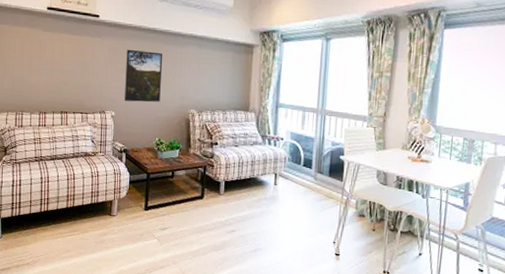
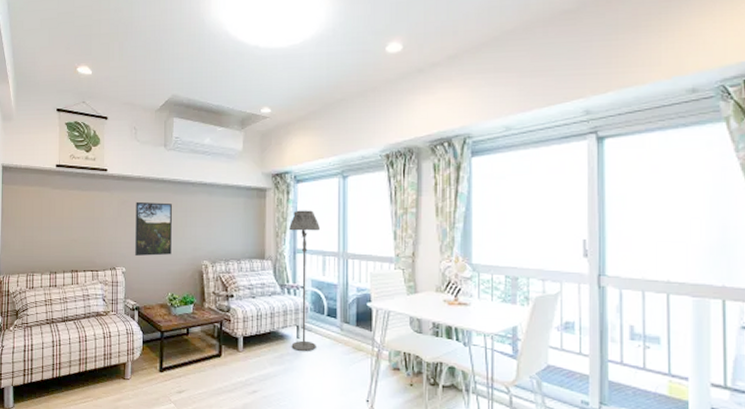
floor lamp: none [269,67,303,197] -> present [289,210,321,351]

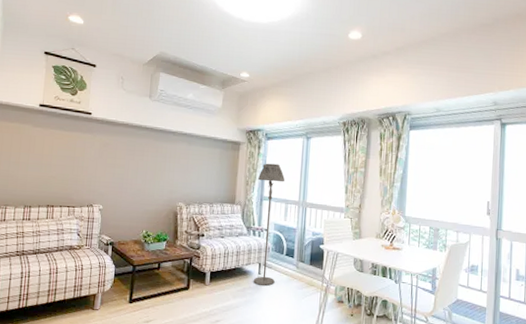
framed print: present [135,201,172,256] -> none [113,145,153,196]

